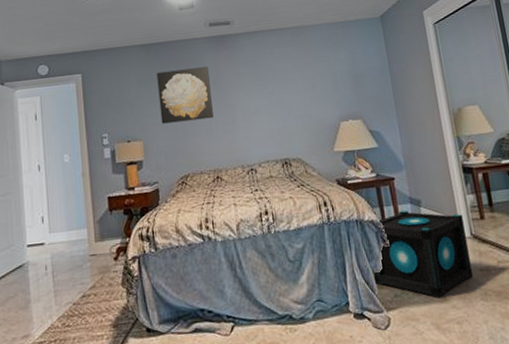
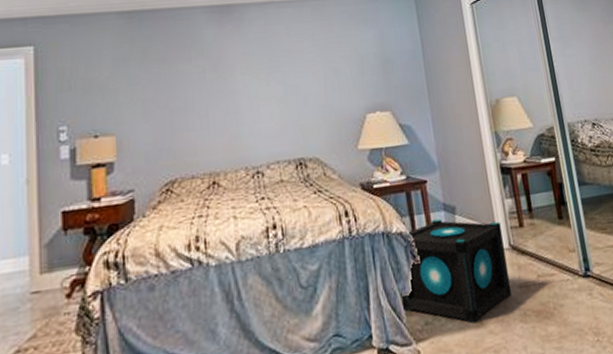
wall art: present [156,66,214,124] -> none [139,43,212,114]

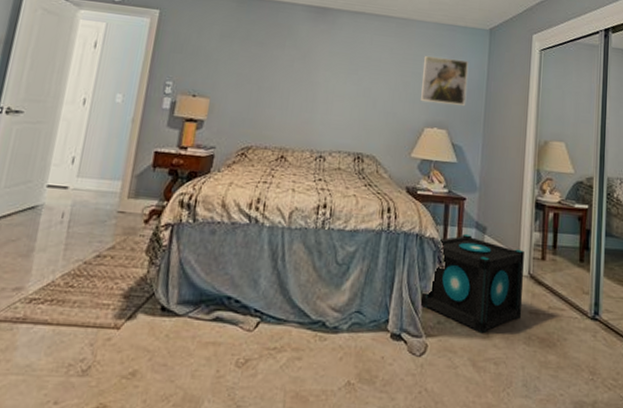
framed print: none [349,32,405,87] -> present [421,56,469,106]

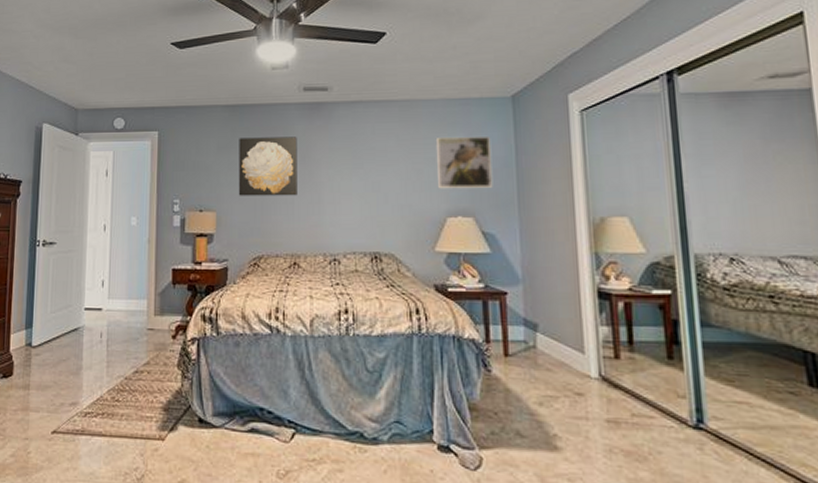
wall art: none [235,29,301,92] -> present [238,137,297,196]
speaker: present [420,233,524,334] -> none [467,332,597,446]

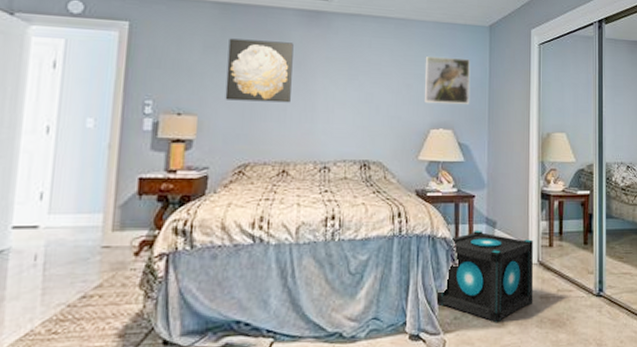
speaker: none [467,332,597,446] -> present [436,230,534,323]

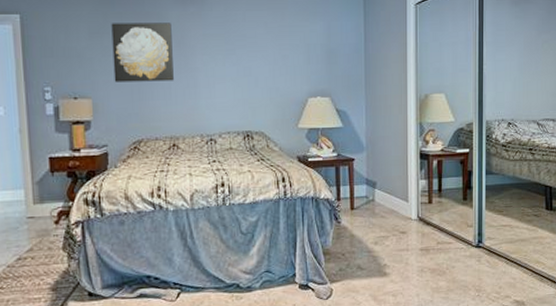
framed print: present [424,57,471,105] -> none [299,26,346,73]
speaker: present [436,230,534,323] -> none [322,190,414,274]

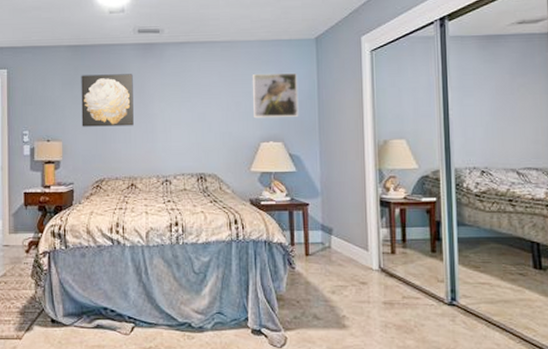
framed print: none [299,26,346,73] -> present [252,73,299,119]

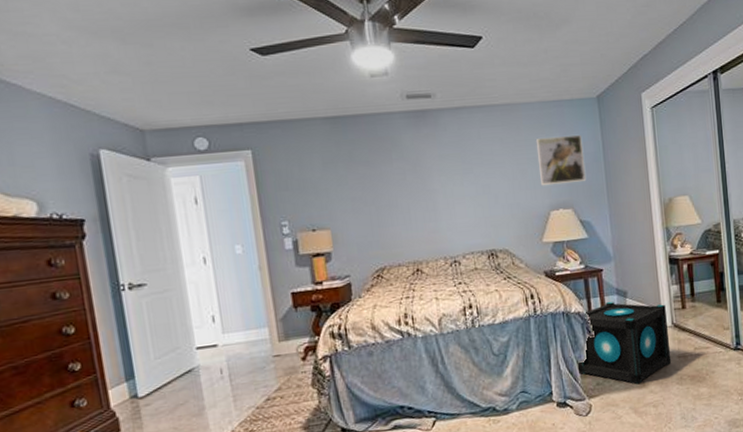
wall art: present [81,74,134,127] -> none [344,146,413,211]
speaker: none [275,236,376,325] -> present [577,301,672,385]

